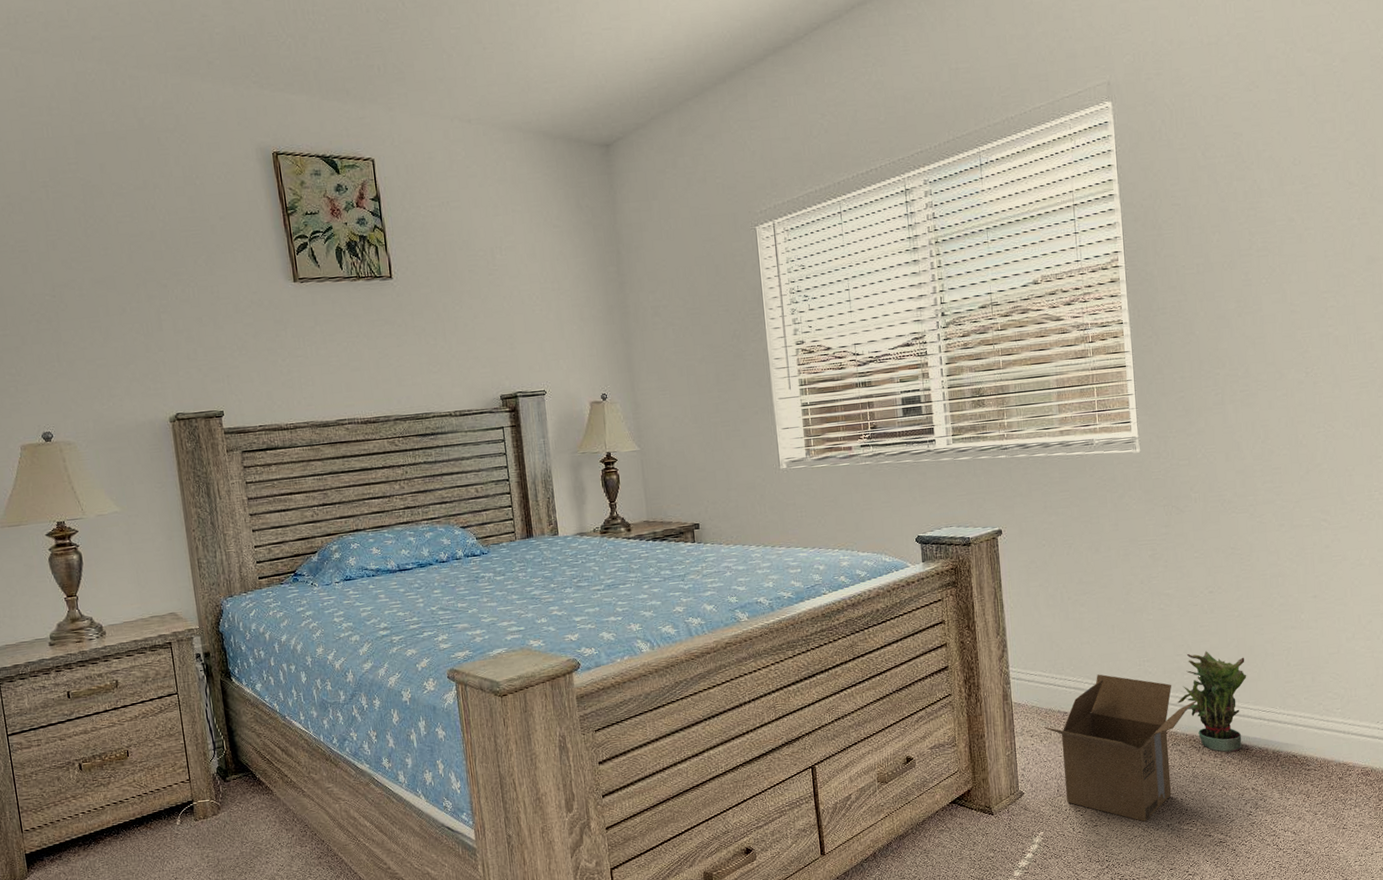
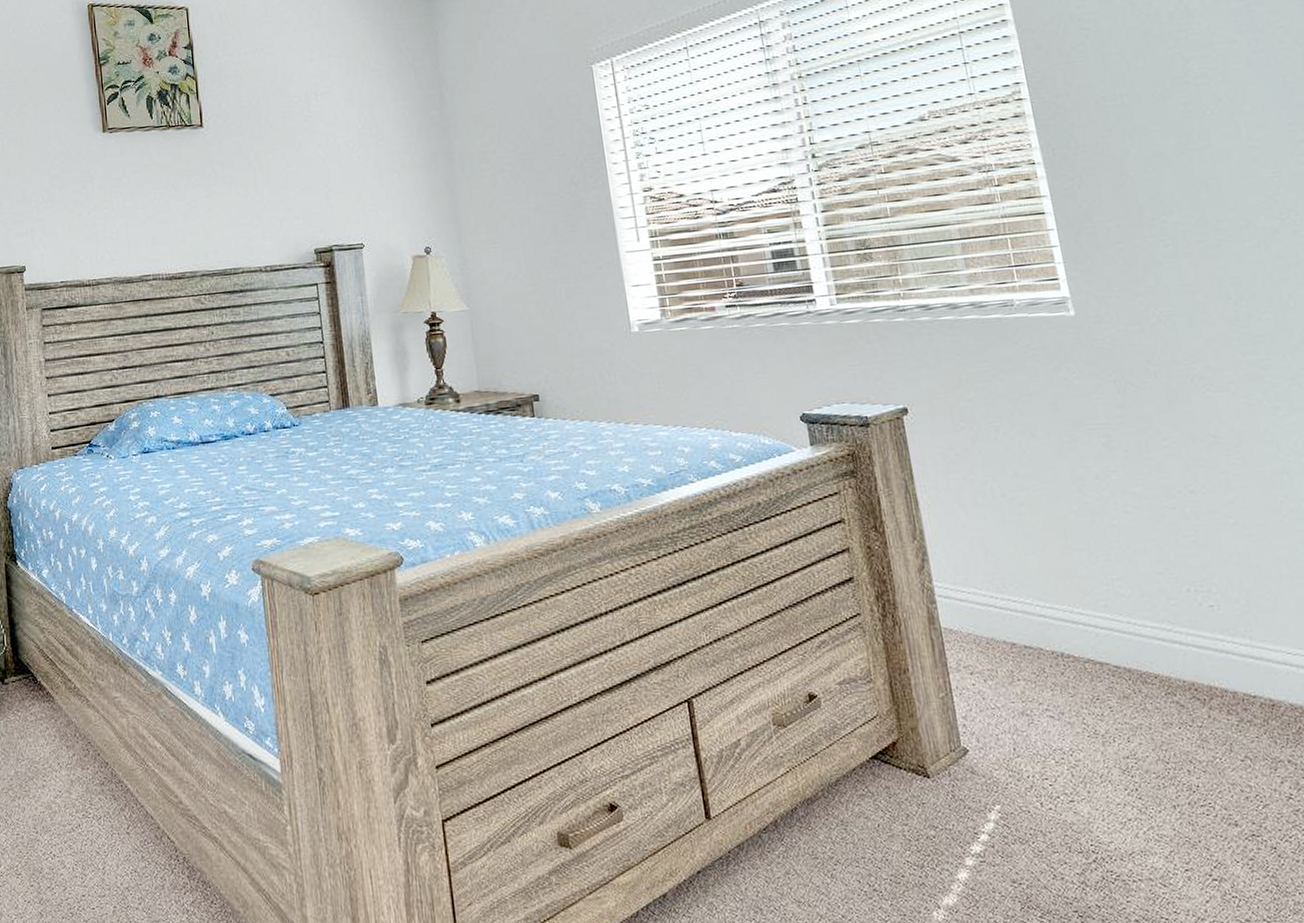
cardboard box: present [1044,674,1197,822] -> none [987,594,1193,800]
potted plant: present [1177,651,1247,752] -> none [1164,569,1264,708]

